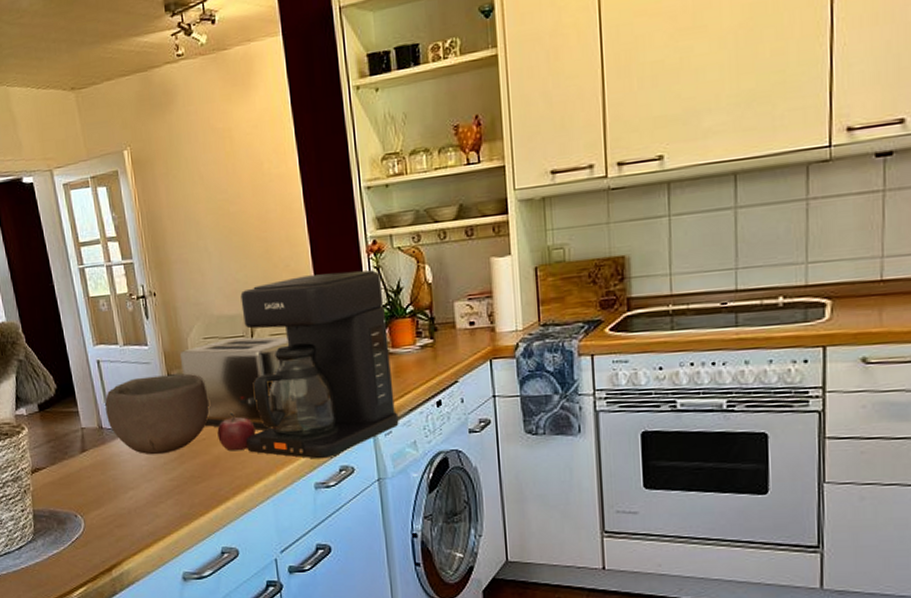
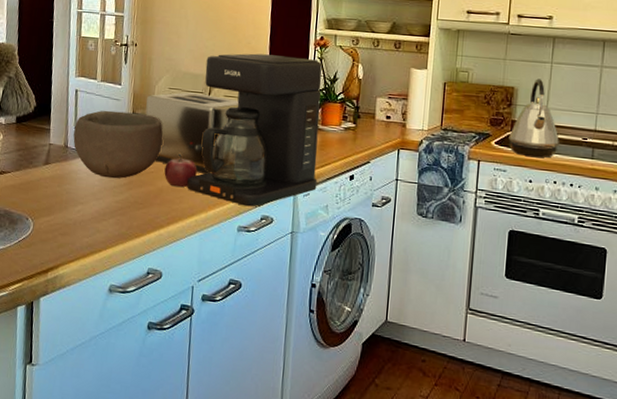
kettle: none [626,239,691,339] -> present [508,78,559,158]

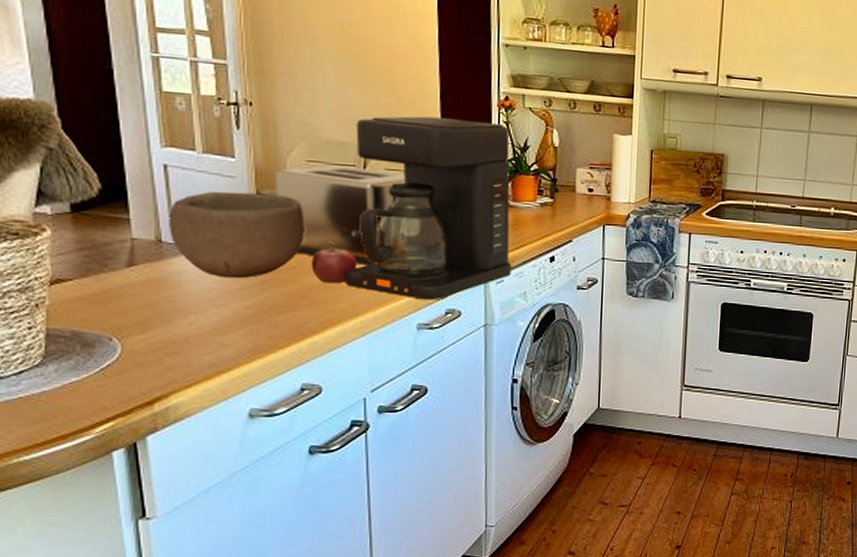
kettle: present [508,78,559,158] -> none [719,145,769,227]

